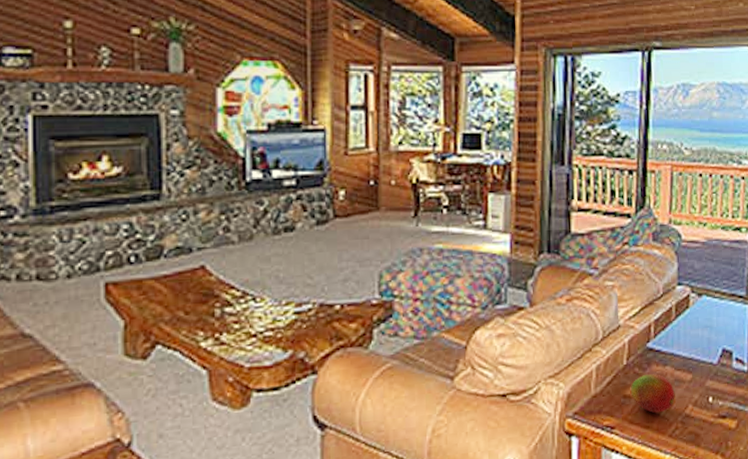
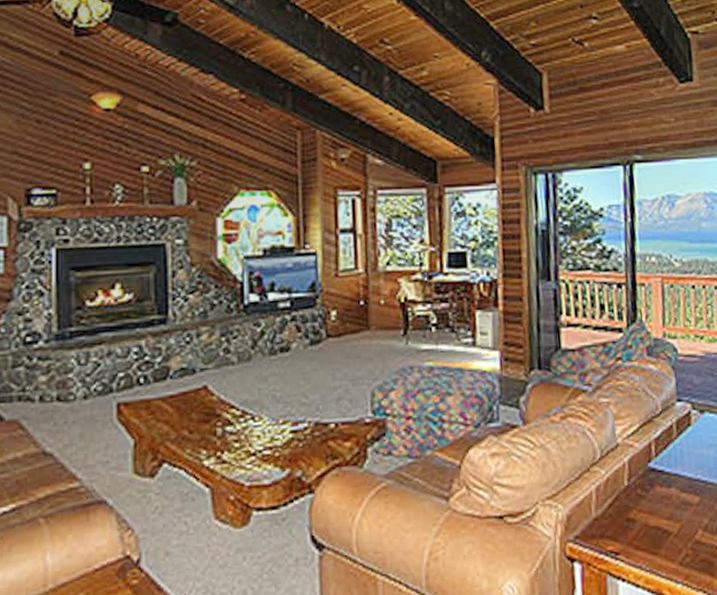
fruit: present [631,374,675,413] -> none [634,496,683,539]

